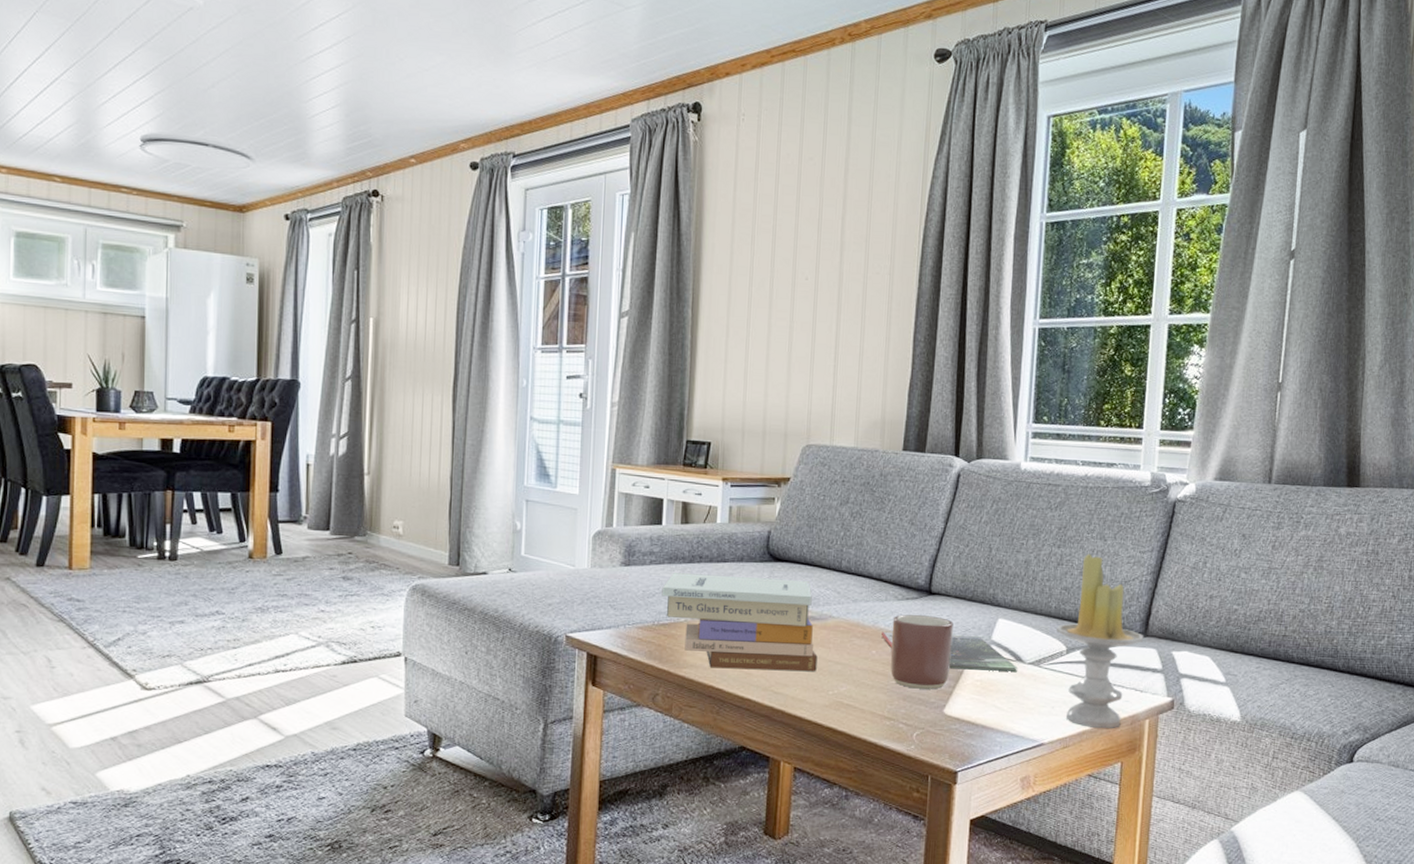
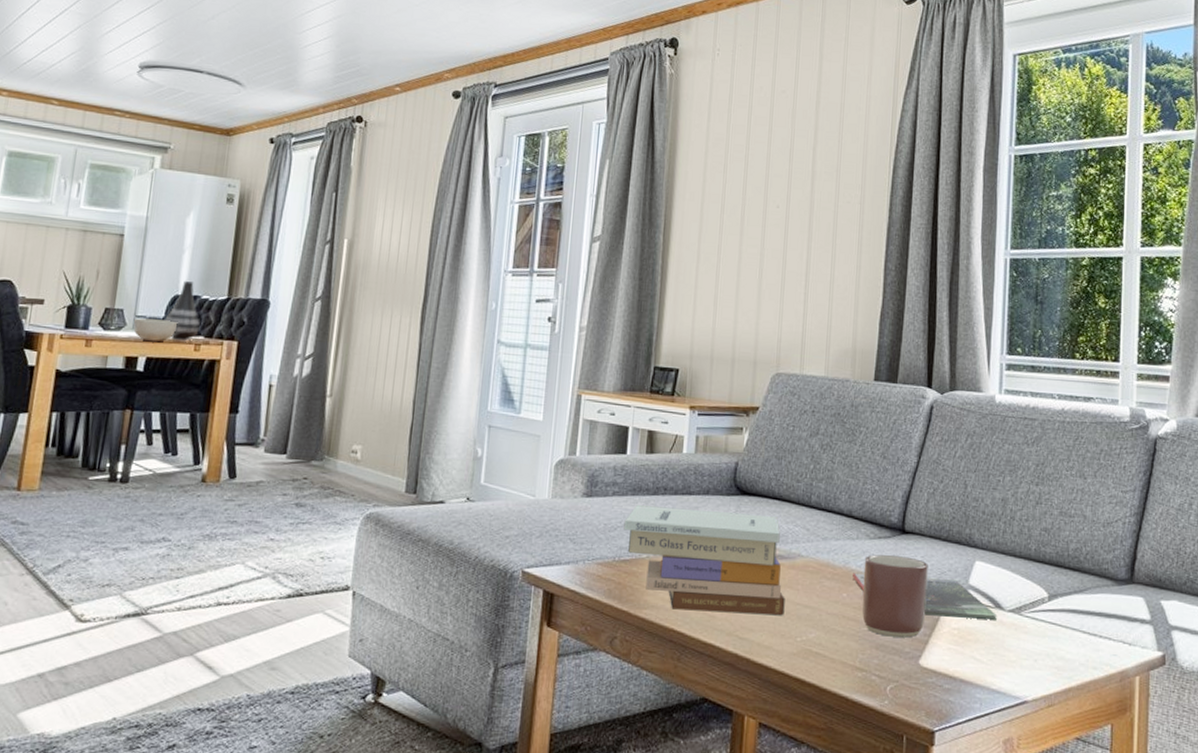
bowl: none [164,400,210,425] -> present [133,318,178,343]
vase: none [196,362,232,423] -> present [165,280,200,342]
candle: present [1056,553,1144,728] -> none [1037,492,1130,685]

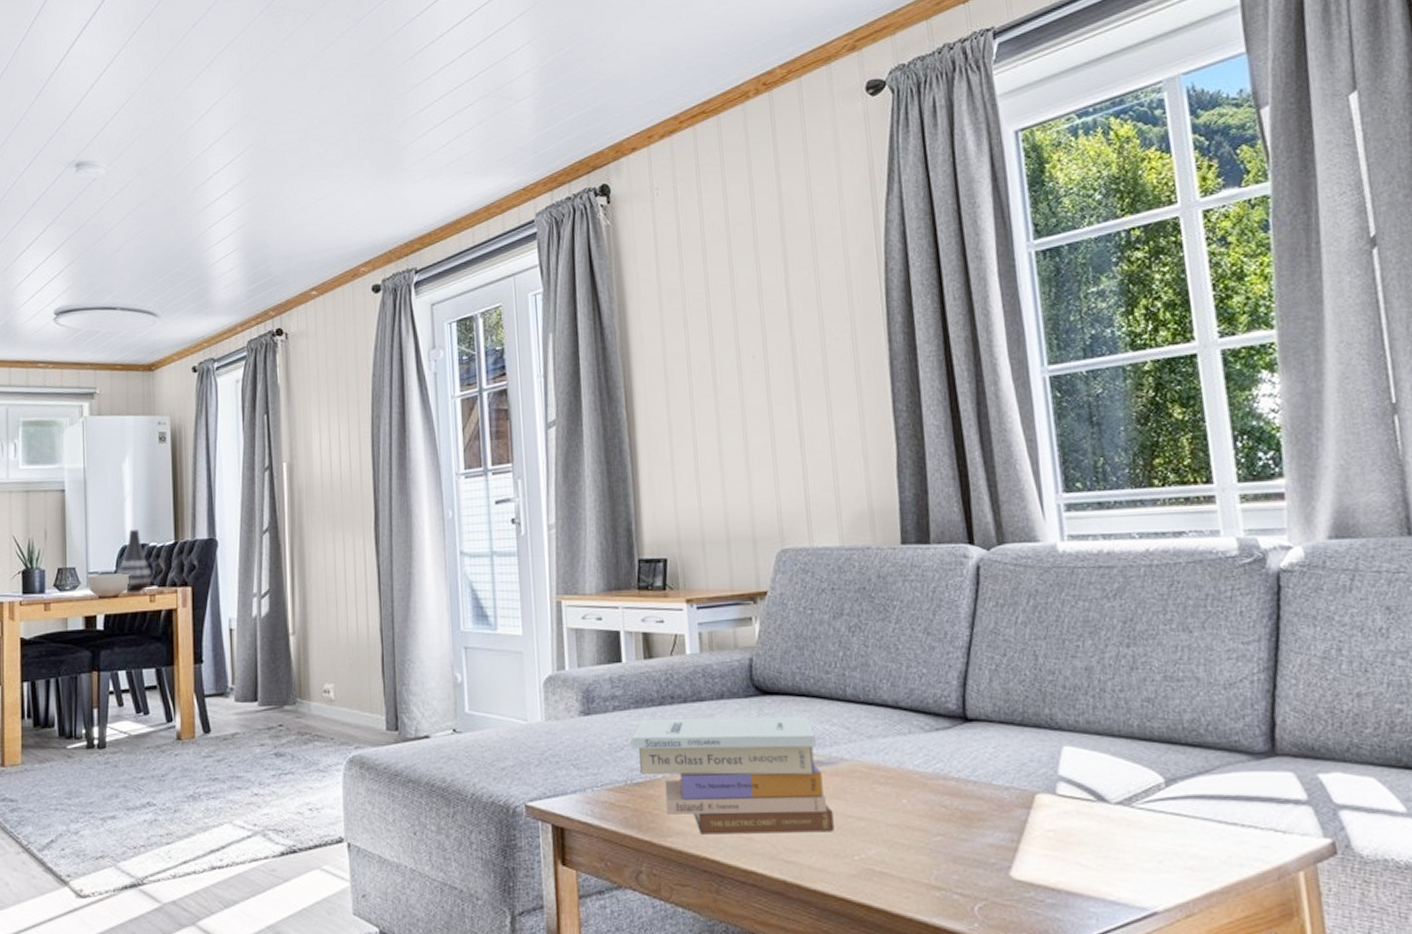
magazine: present [853,572,998,620] -> none [911,772,1103,817]
mug: present [862,554,928,638] -> none [922,749,1010,846]

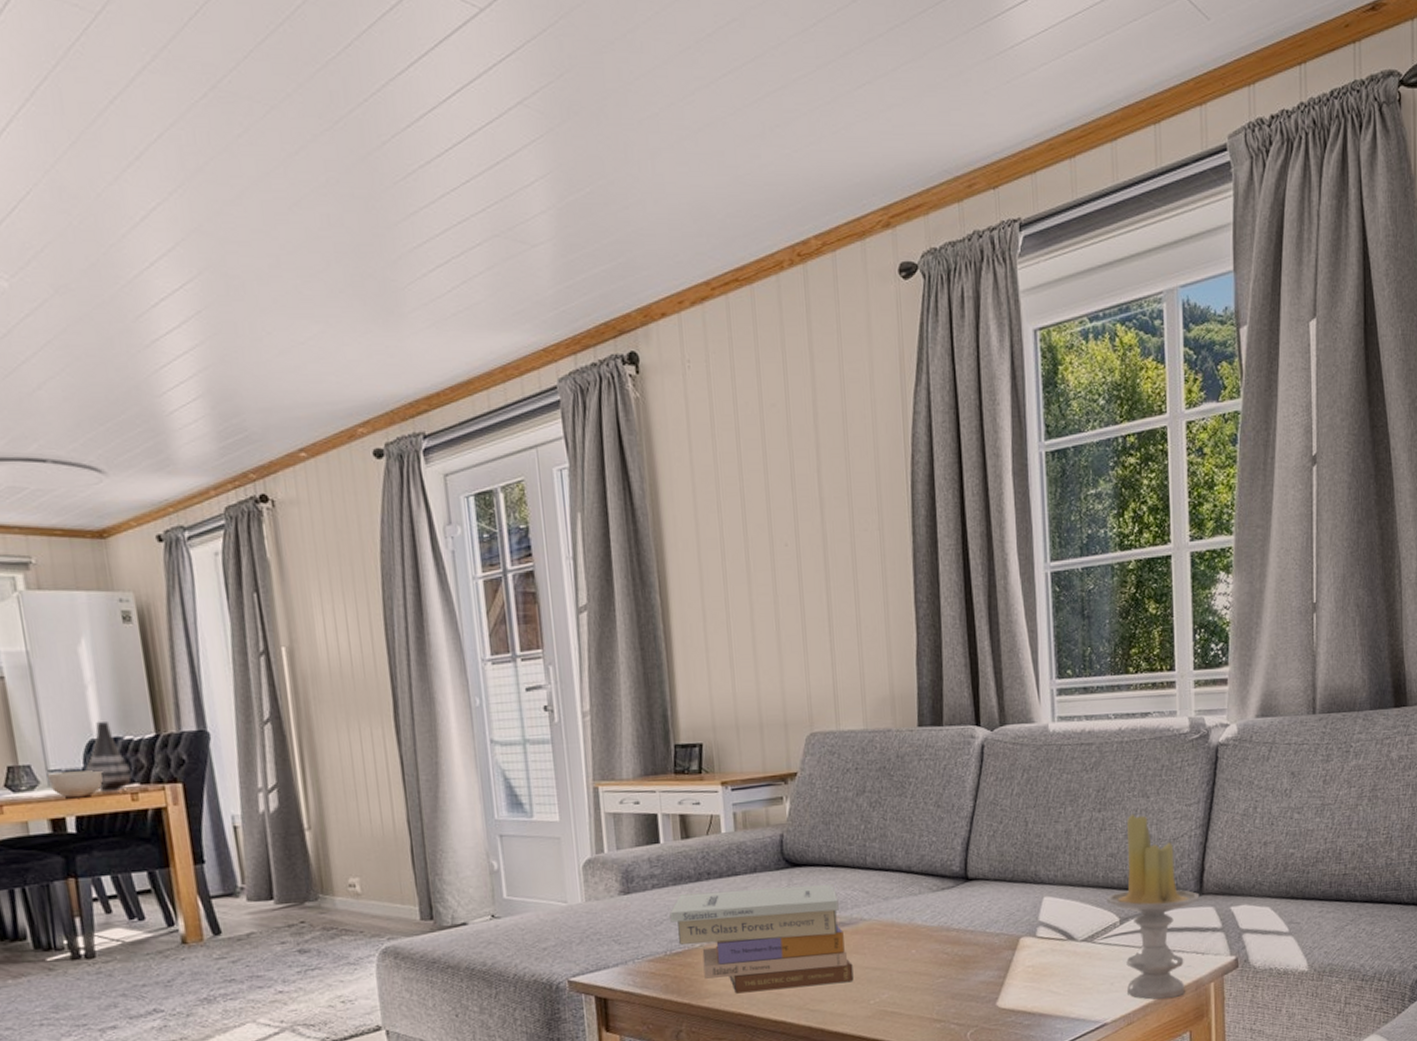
candle: none [1145,651,1272,887] -> present [1107,813,1200,1000]

